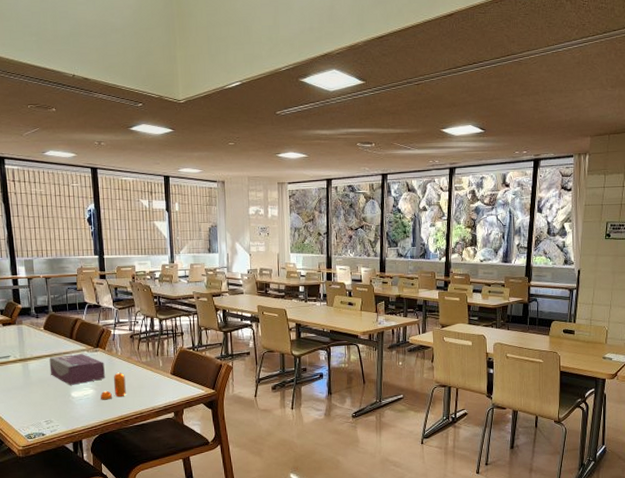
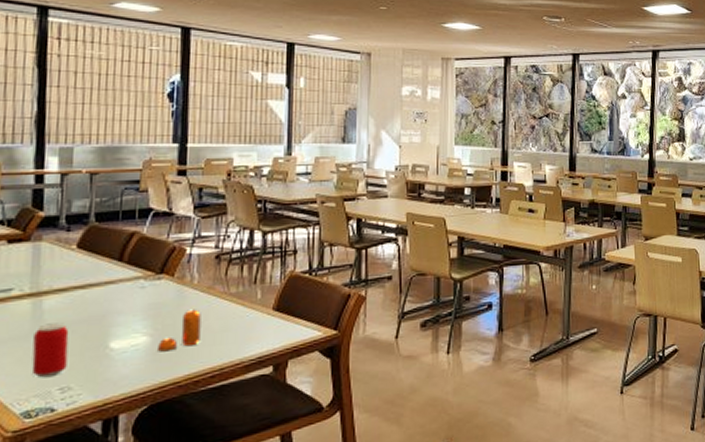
beverage can: none [26,379,48,414] -> present [31,323,69,378]
tissue box: present [49,353,105,385] -> none [78,282,170,331]

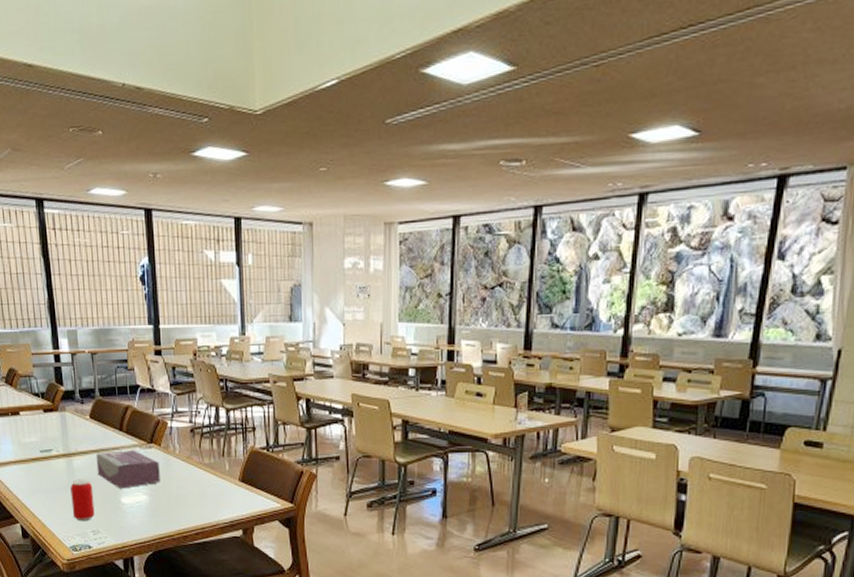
tissue box: none [78,282,170,331] -> present [96,449,160,489]
pepper shaker: present [158,309,201,352] -> none [155,475,185,509]

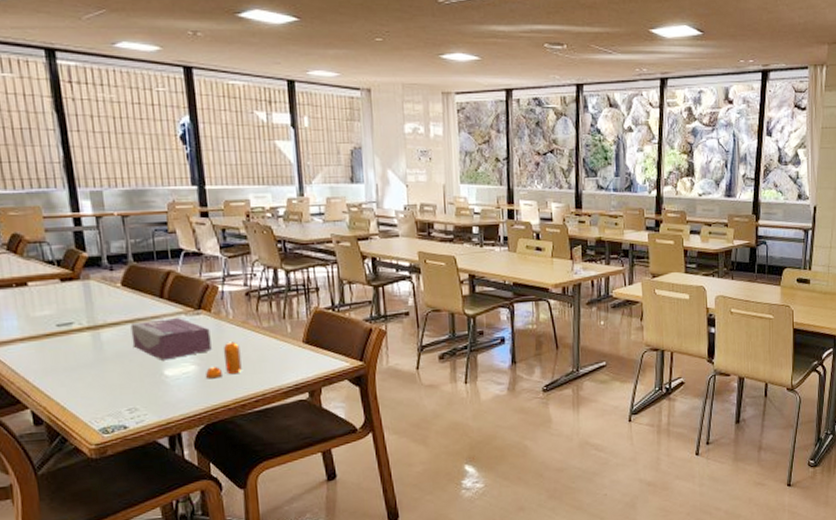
beverage can: present [70,479,95,522] -> none [98,353,131,400]
pepper shaker: none [155,475,185,509] -> present [206,341,242,379]

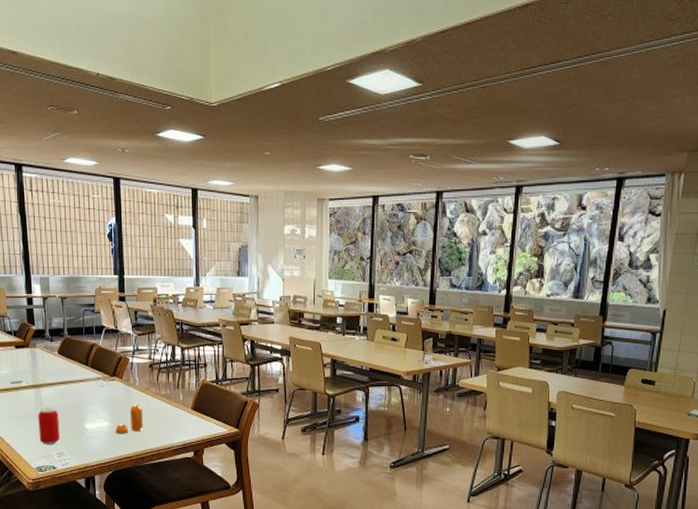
beverage can: none [98,353,131,400] -> present [38,407,60,445]
tissue box: present [130,317,212,360] -> none [63,381,121,416]

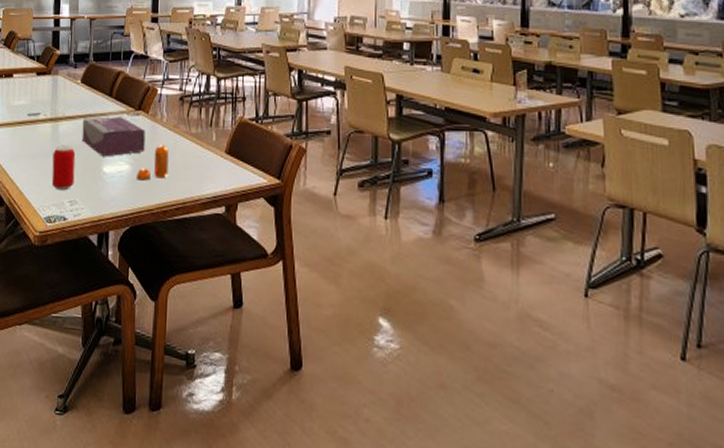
tissue box: none [63,381,121,416] -> present [82,116,146,157]

